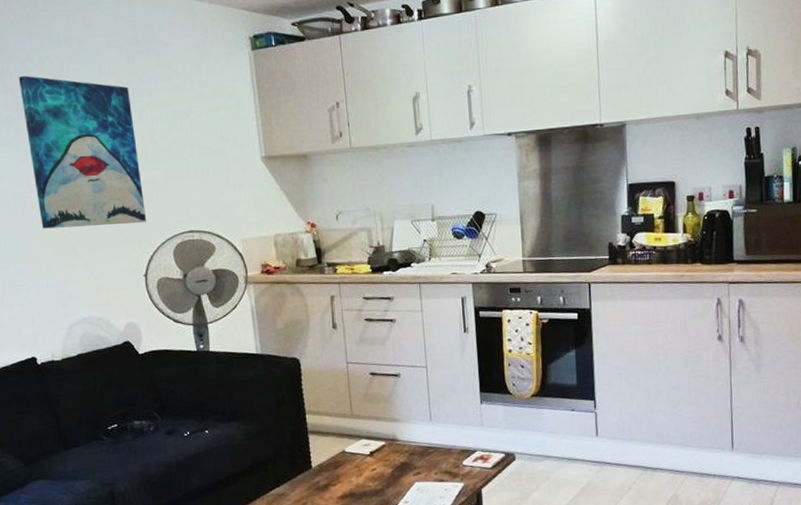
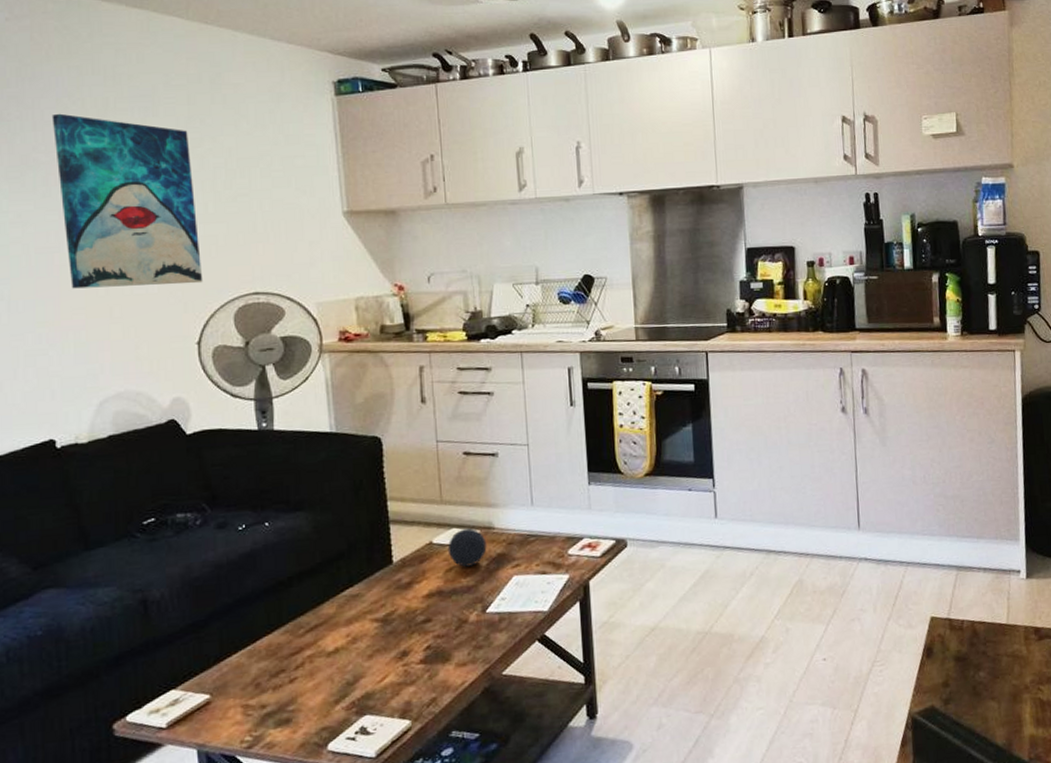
decorative ball: none [358,440,392,473] -> present [447,528,487,567]

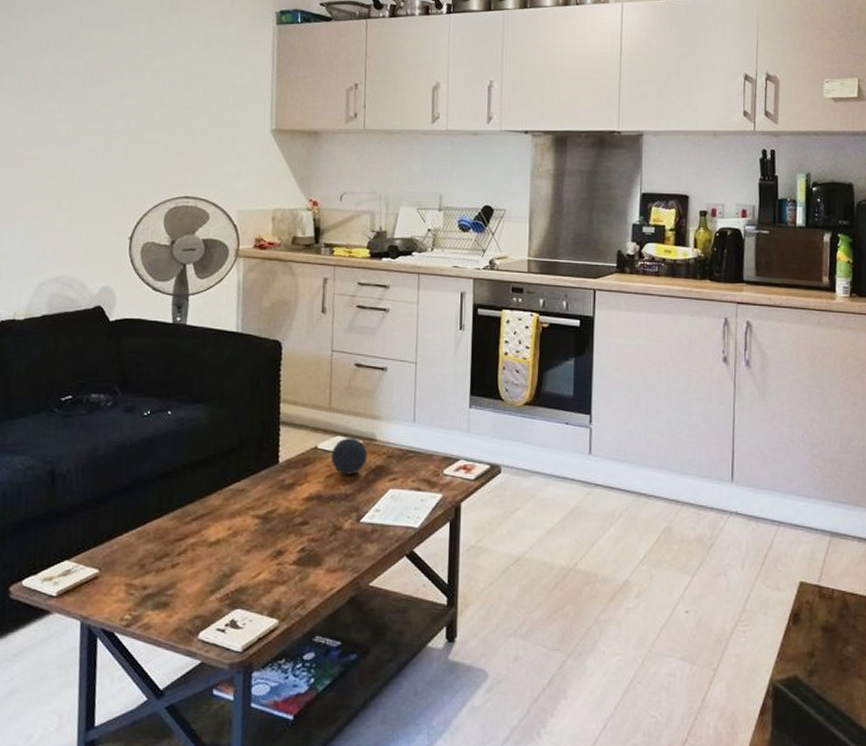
wall art: present [51,113,203,289] -> none [29,25,146,184]

